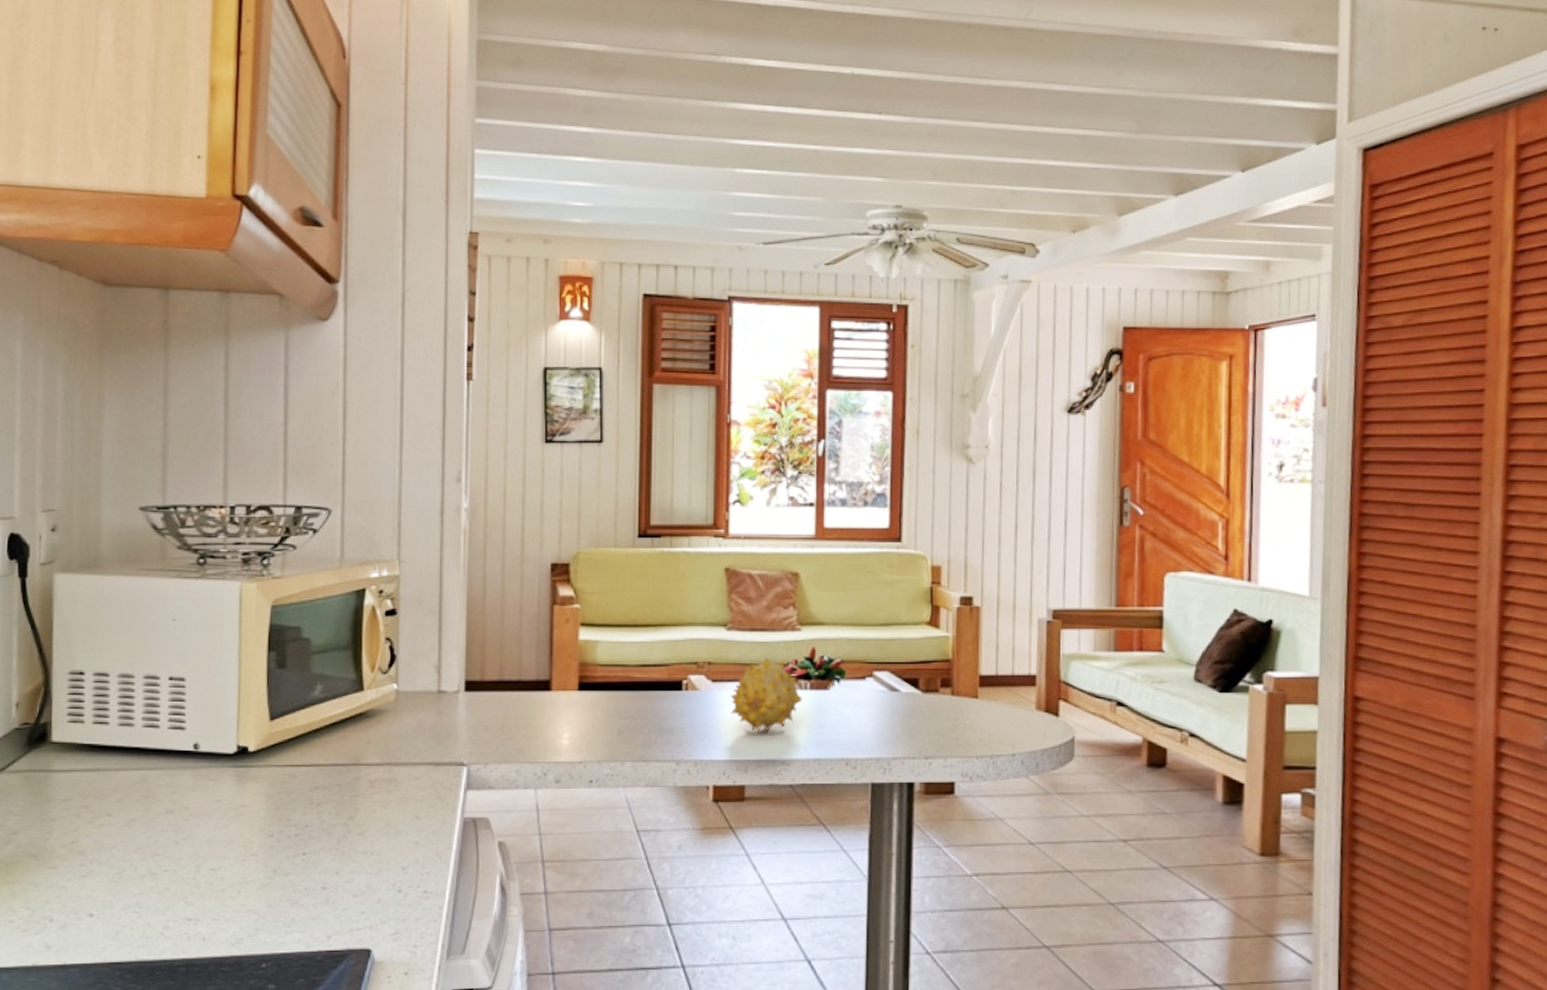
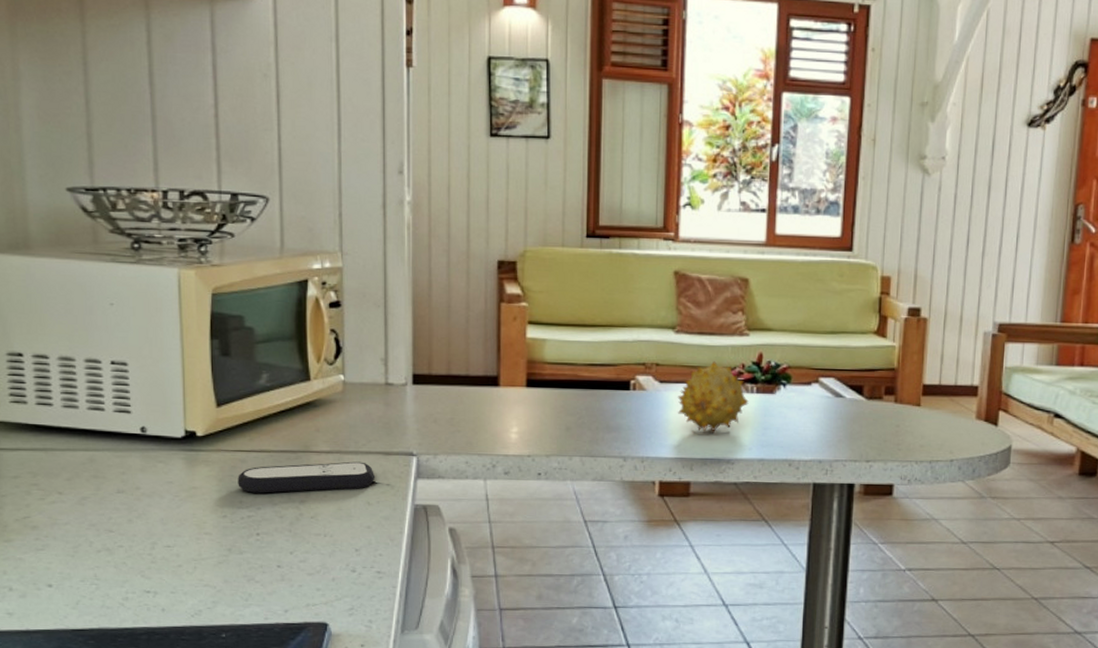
remote control: none [287,773,425,810] -> present [238,461,376,493]

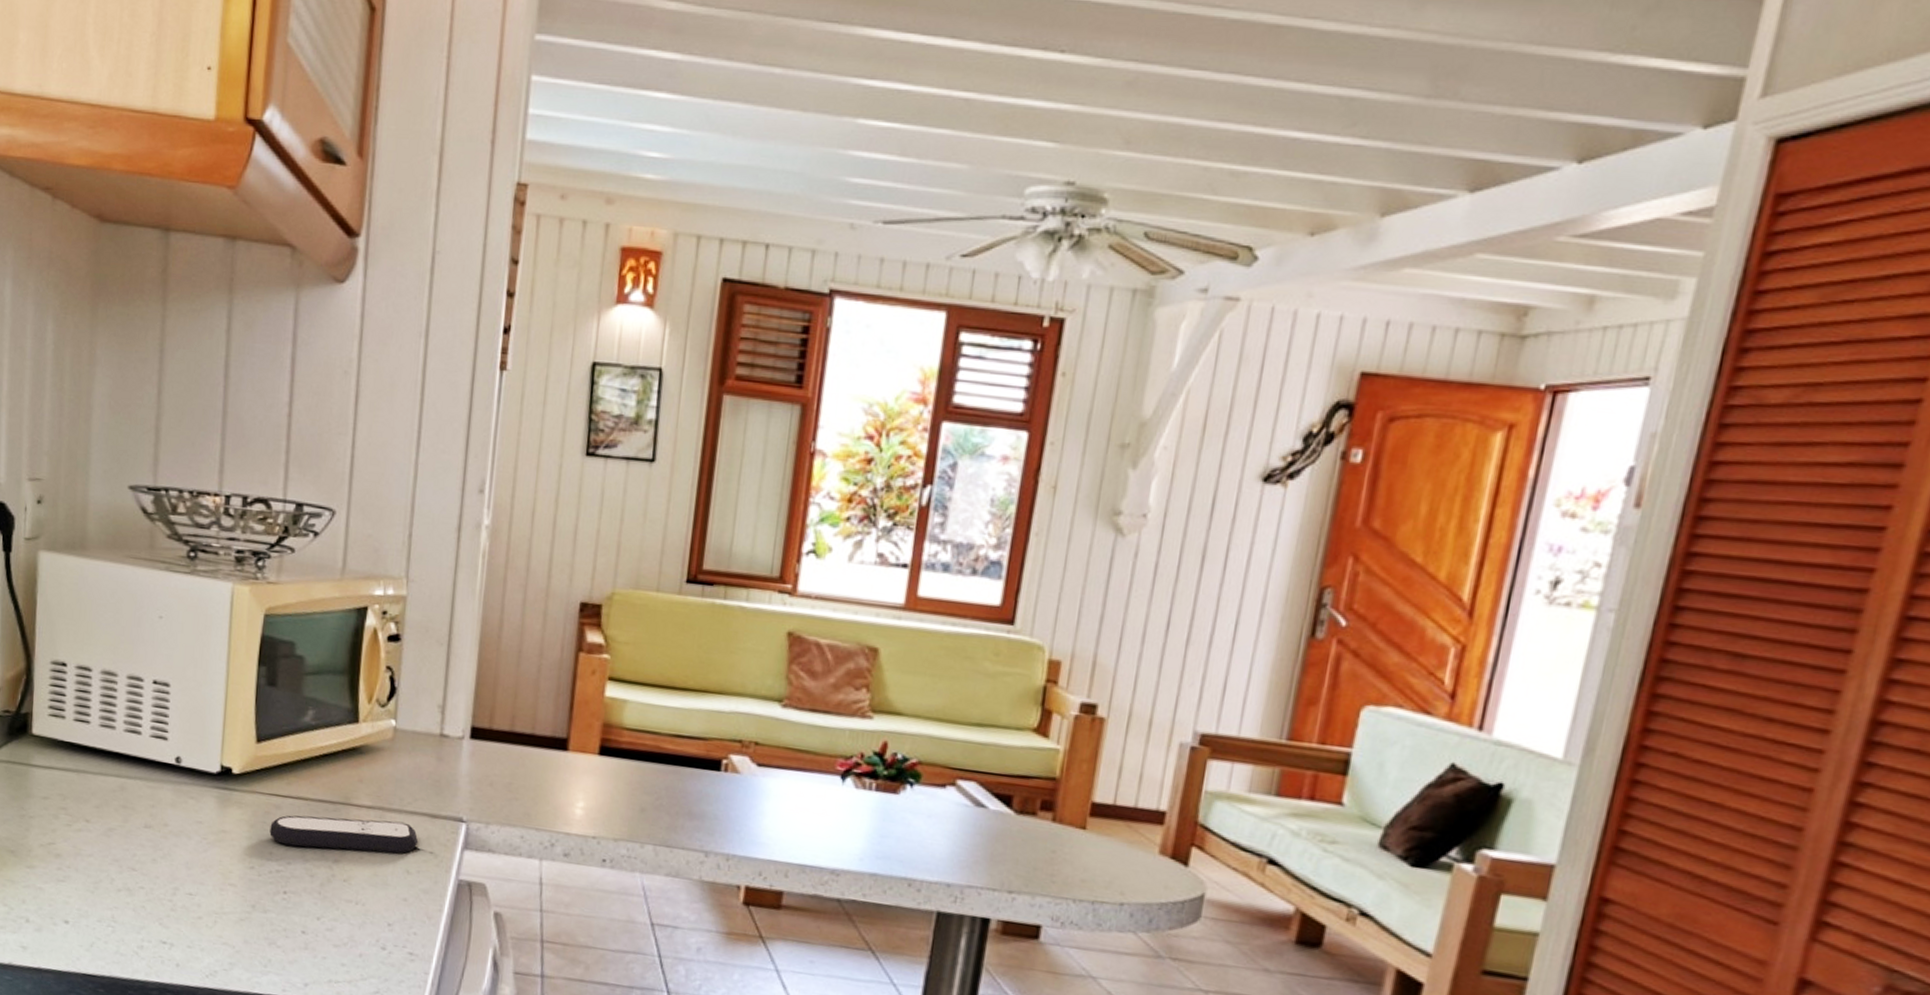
fruit: present [677,361,749,433] -> none [776,746,865,835]

